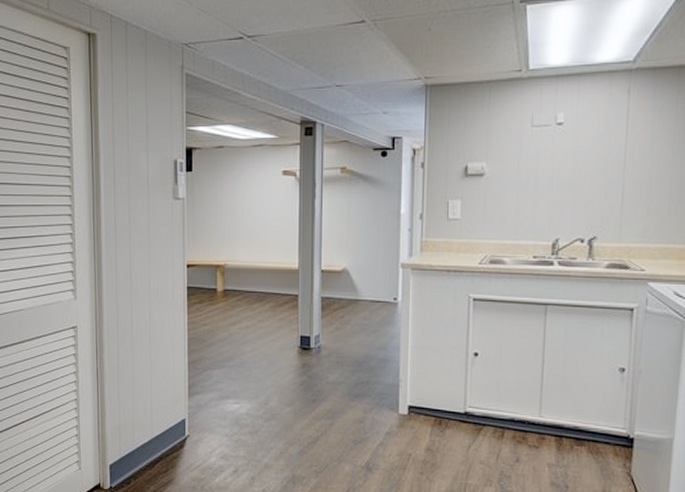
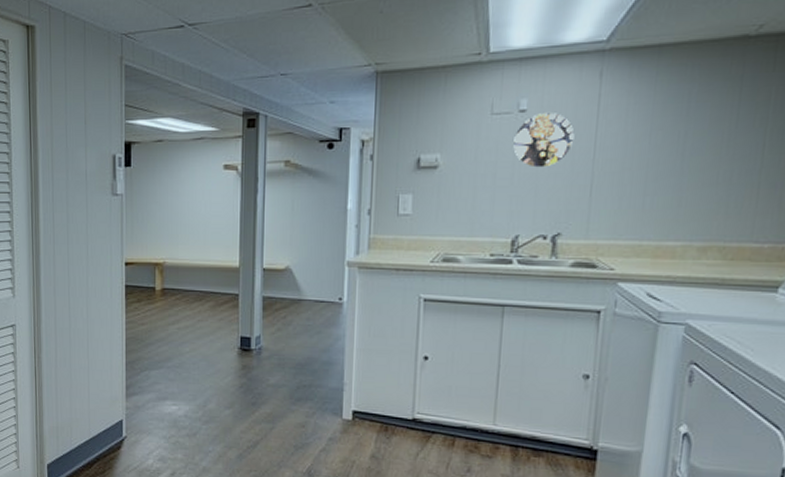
wall clock: none [552,126,607,176] -> present [513,113,575,168]

